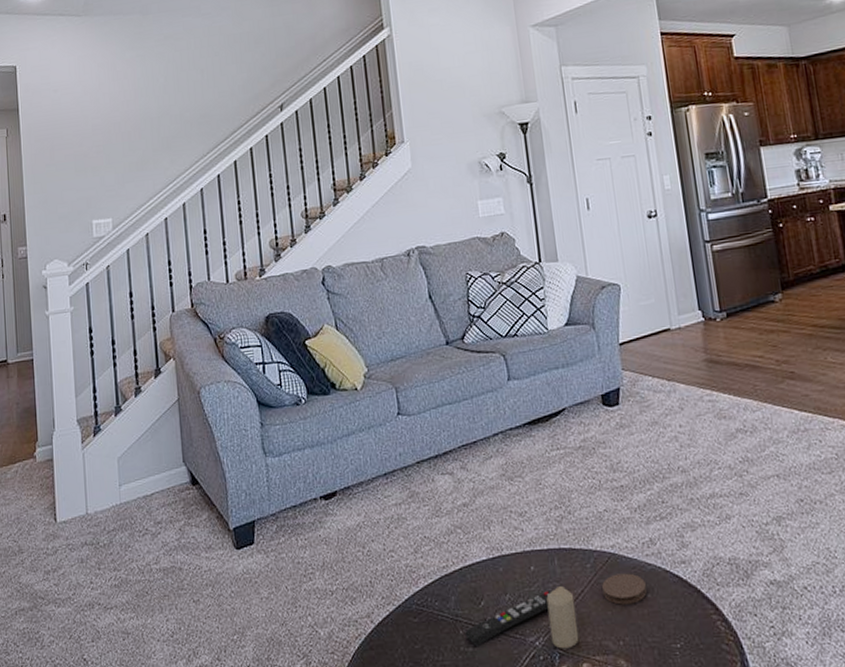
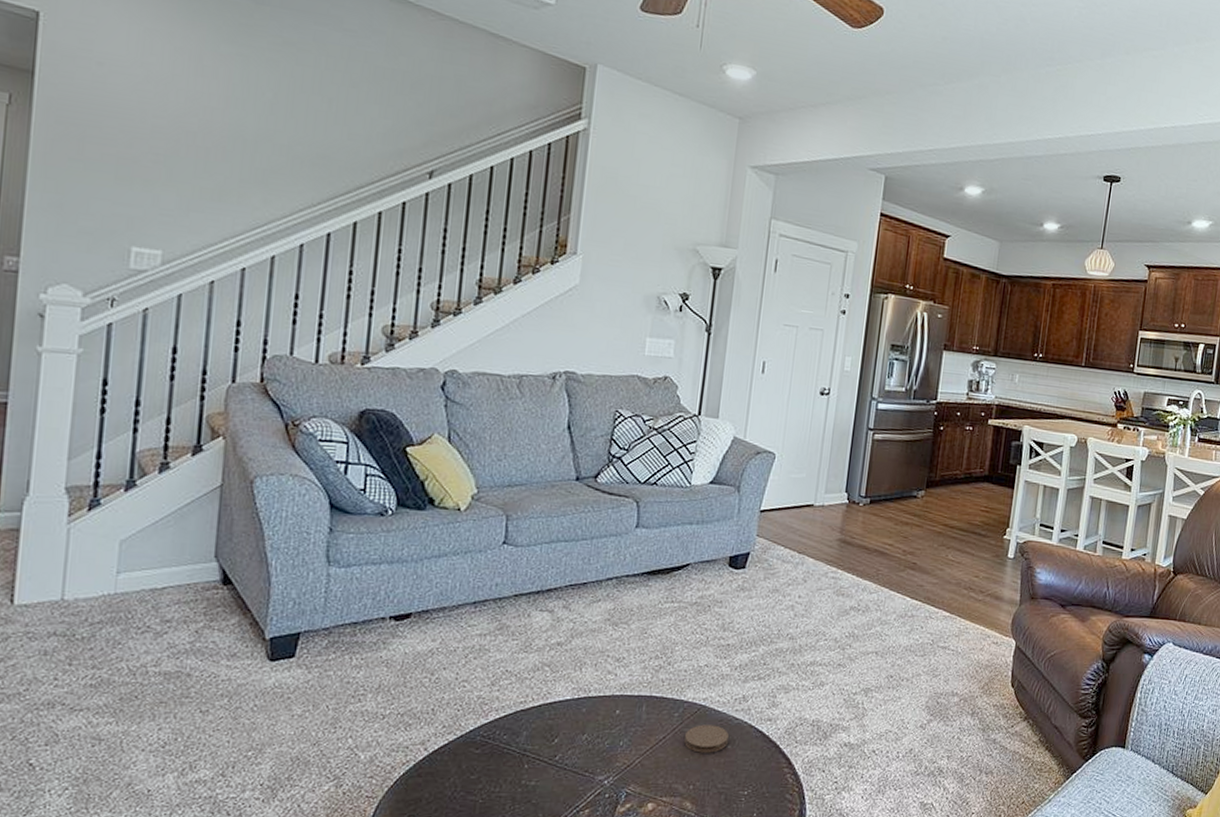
remote control: present [465,590,552,646] -> none [529,734,632,781]
candle: present [546,586,579,649] -> none [621,731,655,789]

